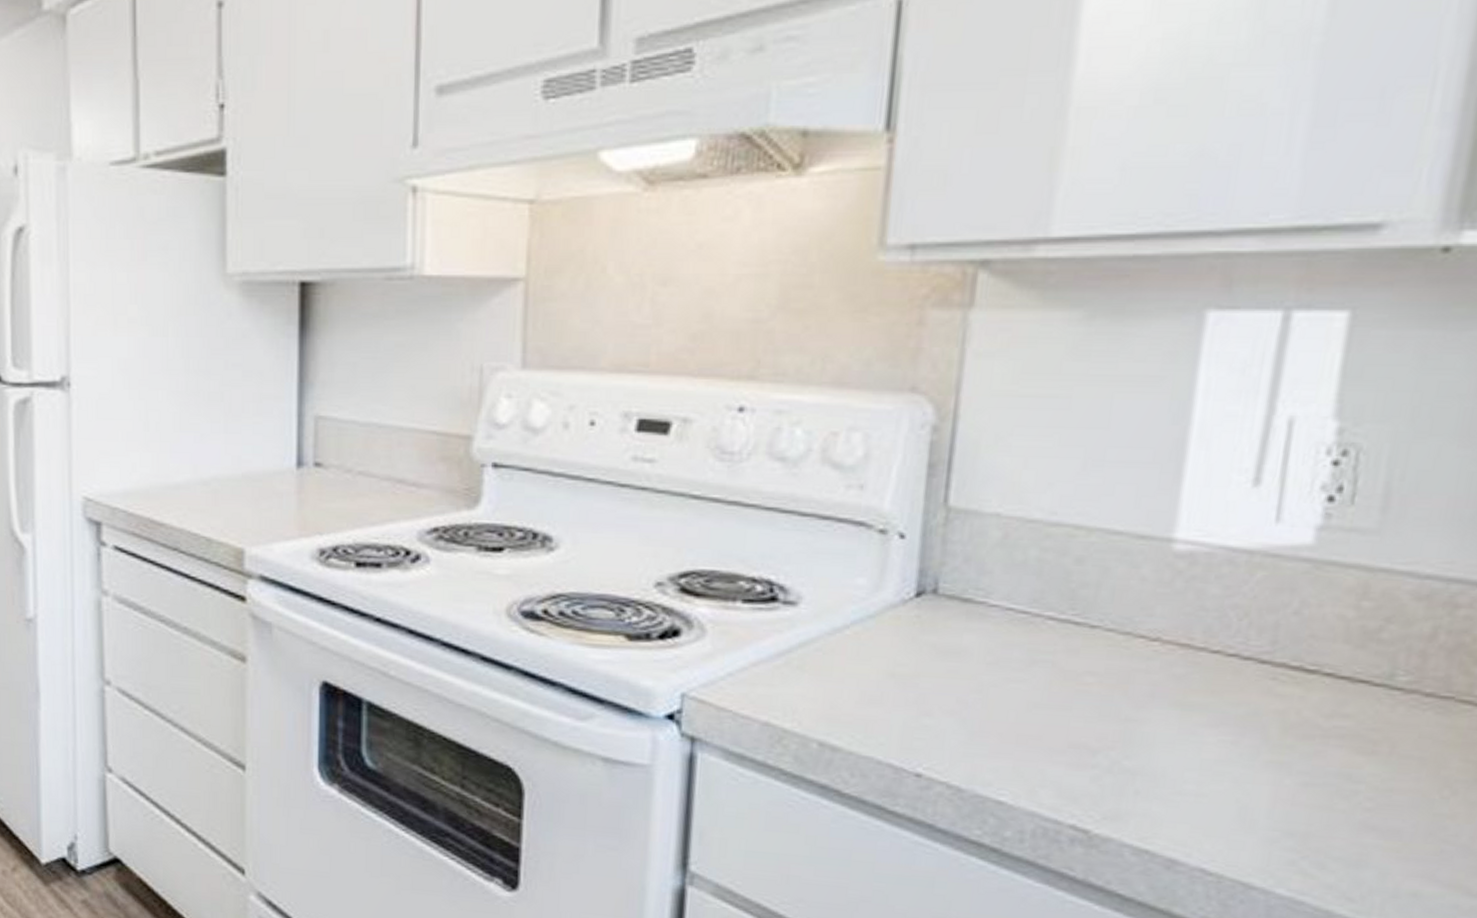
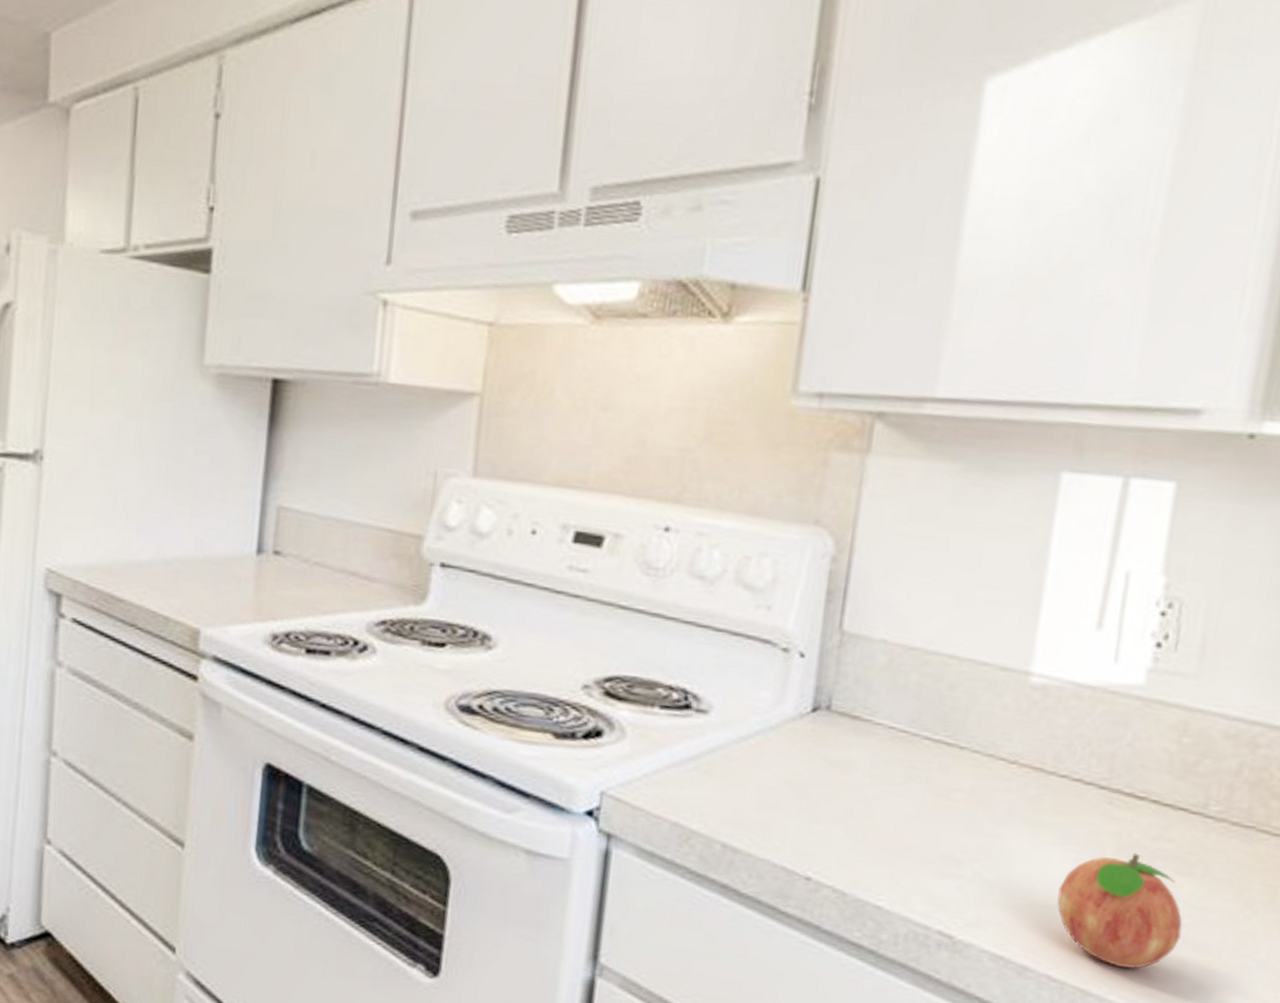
fruit: none [1210,732,1365,859] -> present [1056,853,1183,969]

